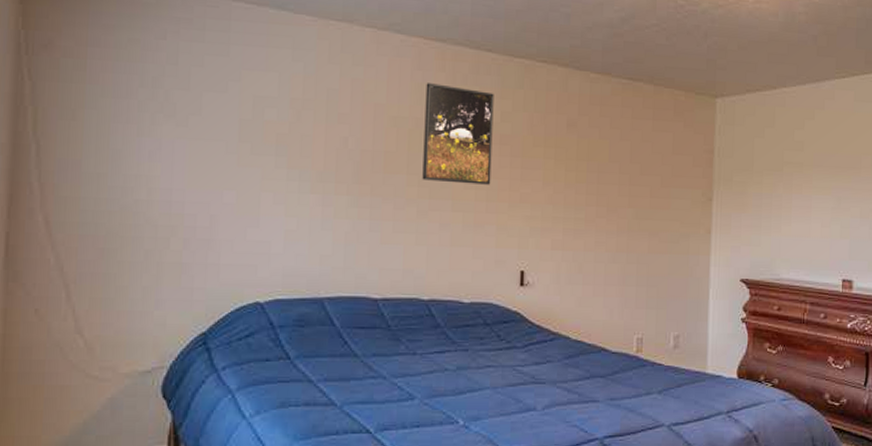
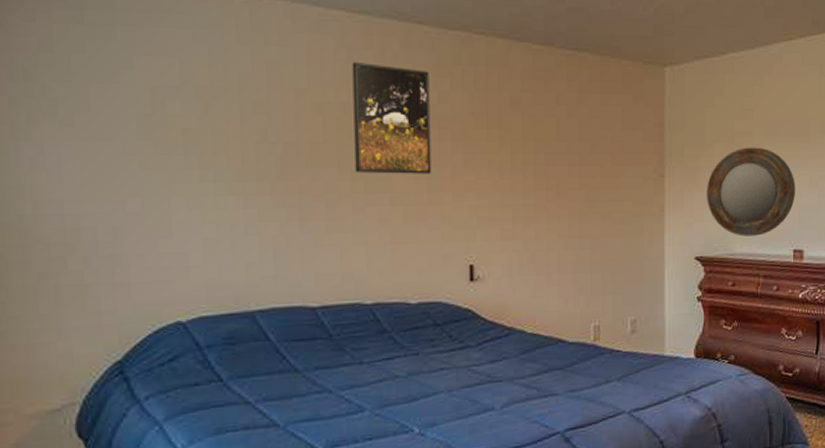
home mirror: none [754,177,845,263] -> present [707,147,795,237]

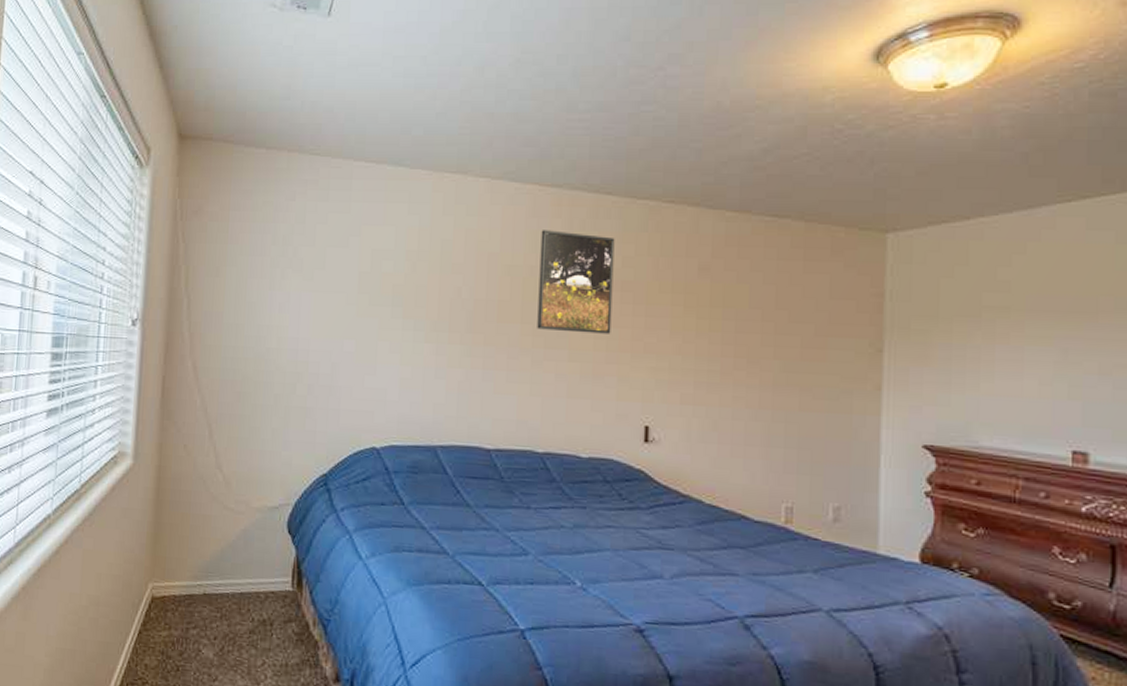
home mirror: present [707,147,795,237] -> none [941,324,1075,429]

